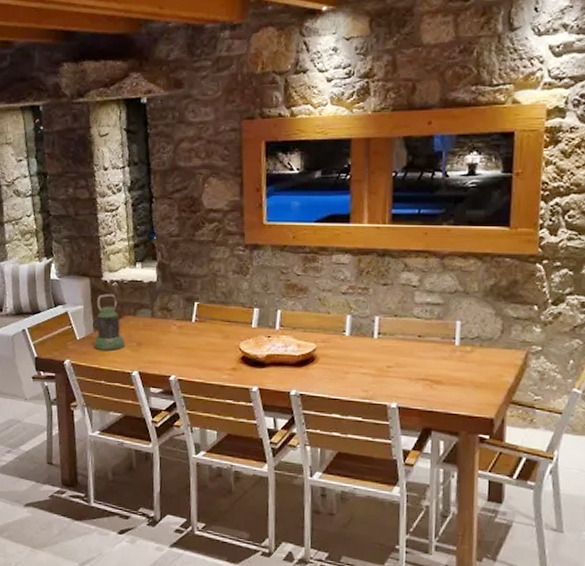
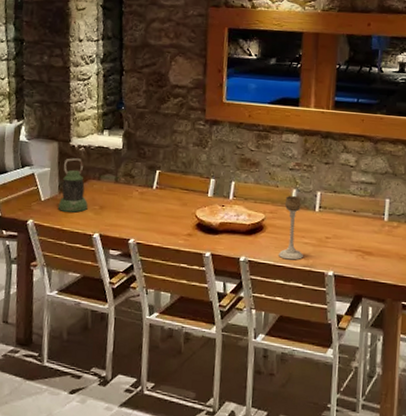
candle holder: none [333,322,362,392] -> present [278,195,303,260]

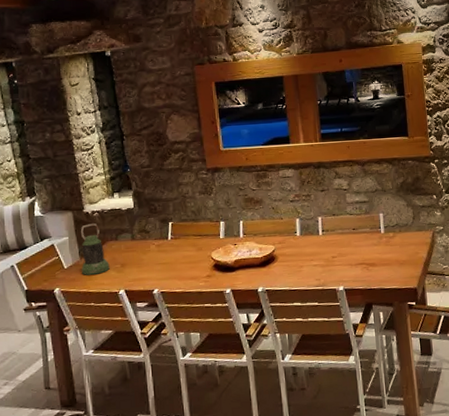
candle holder: present [278,195,303,260] -> none [290,224,315,283]

